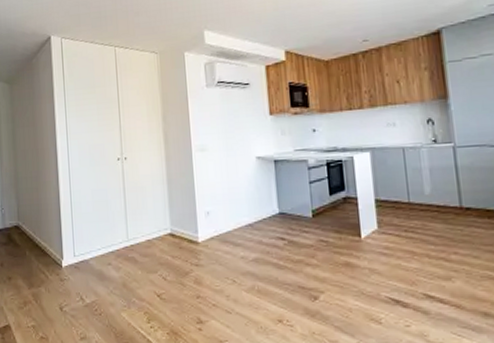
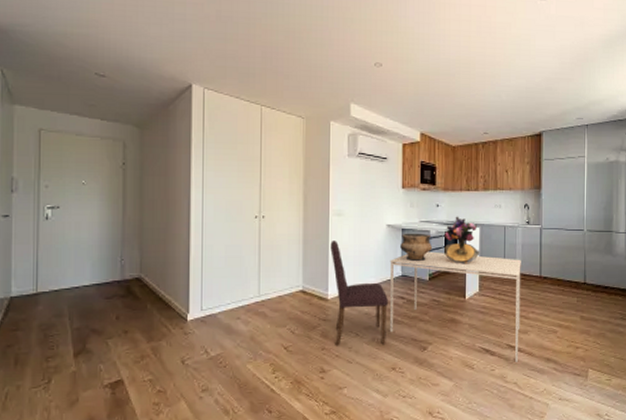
dining chair: none [196,178,268,294] -> present [330,241,388,346]
dining table: none [263,183,442,317] -> present [390,251,521,362]
ceramic pot: none [274,163,314,197] -> present [400,233,433,262]
bouquet: none [326,140,374,197] -> present [444,216,480,264]

